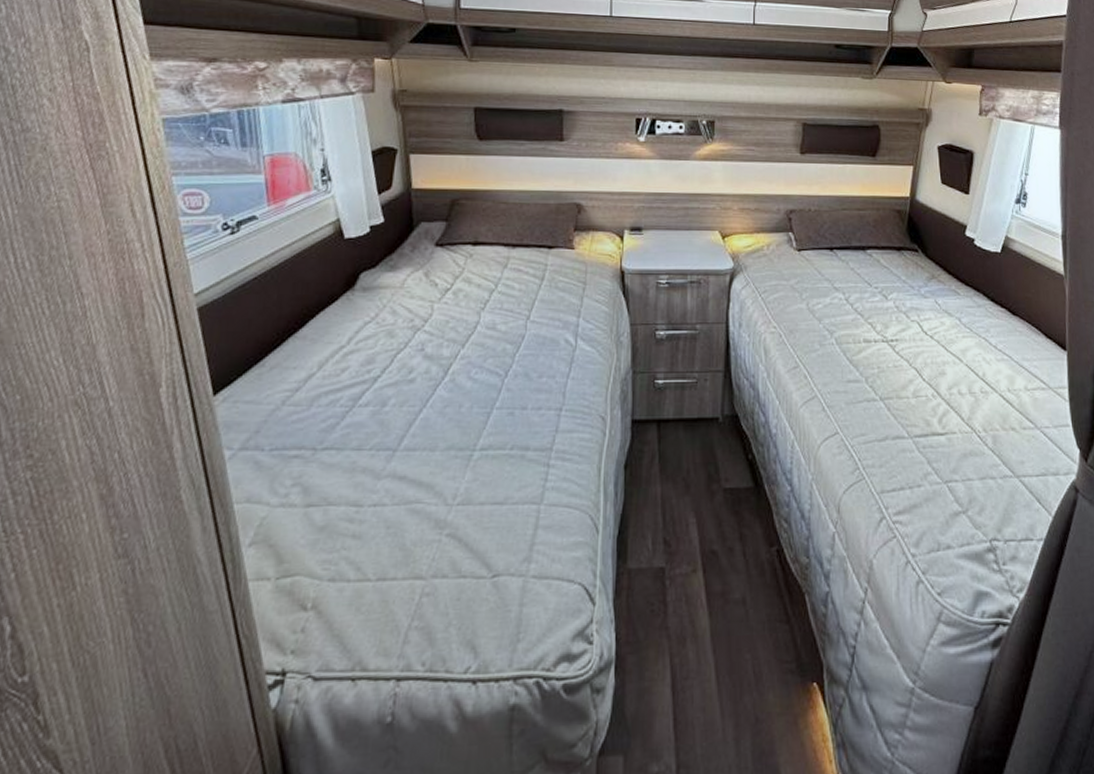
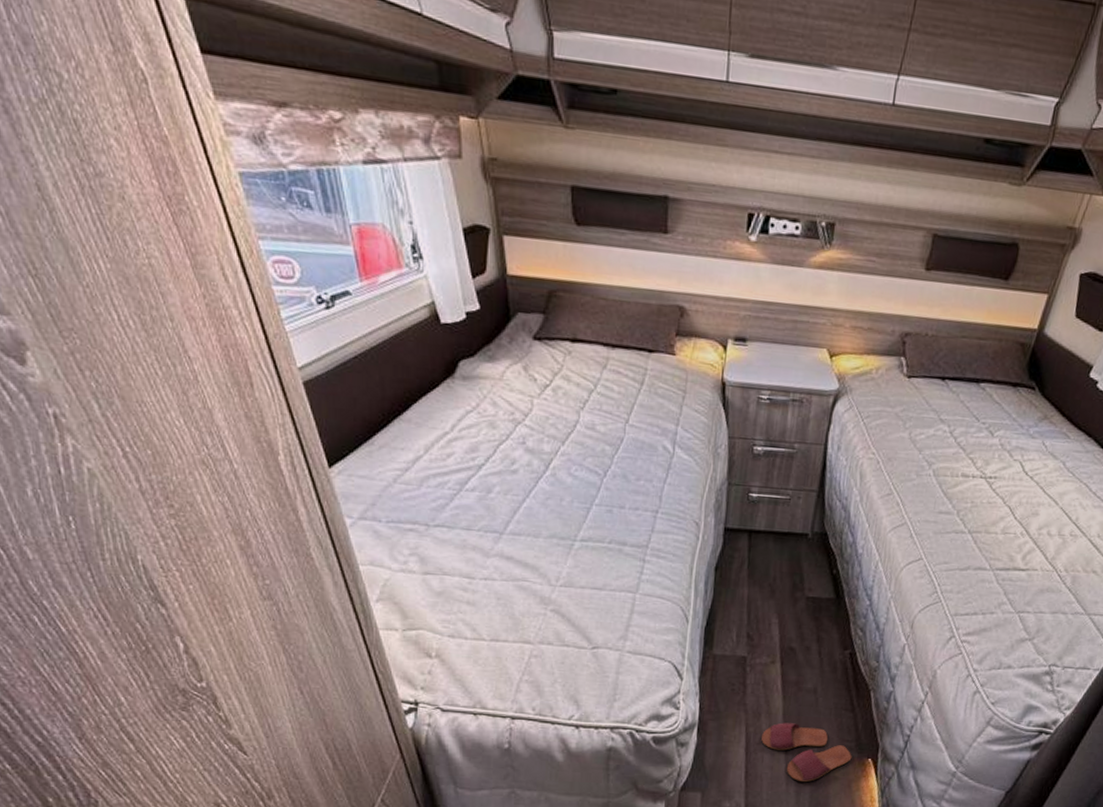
slippers: none [689,646,794,724] -> present [761,722,852,782]

